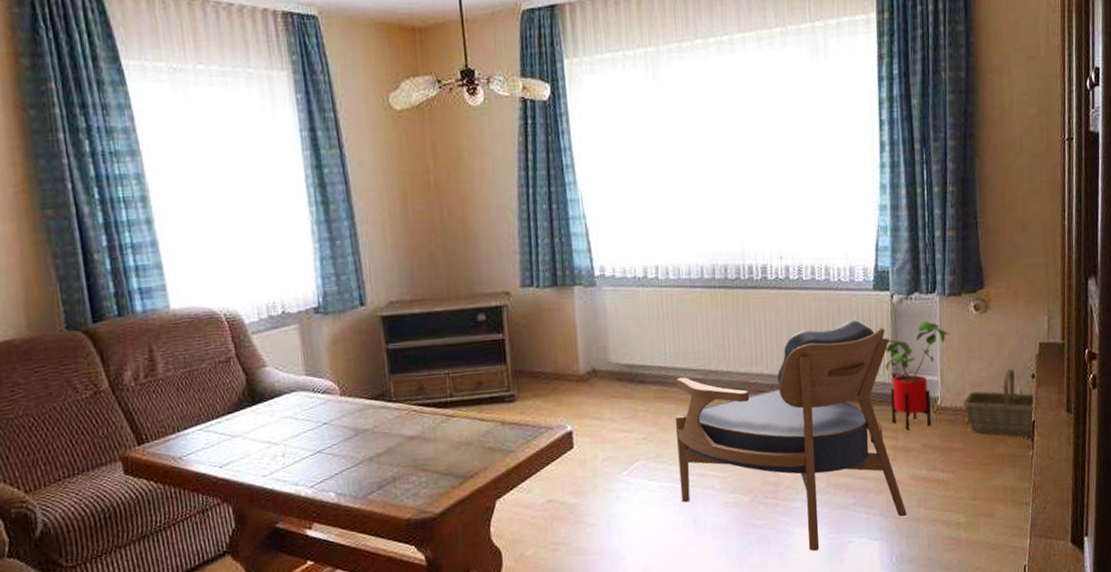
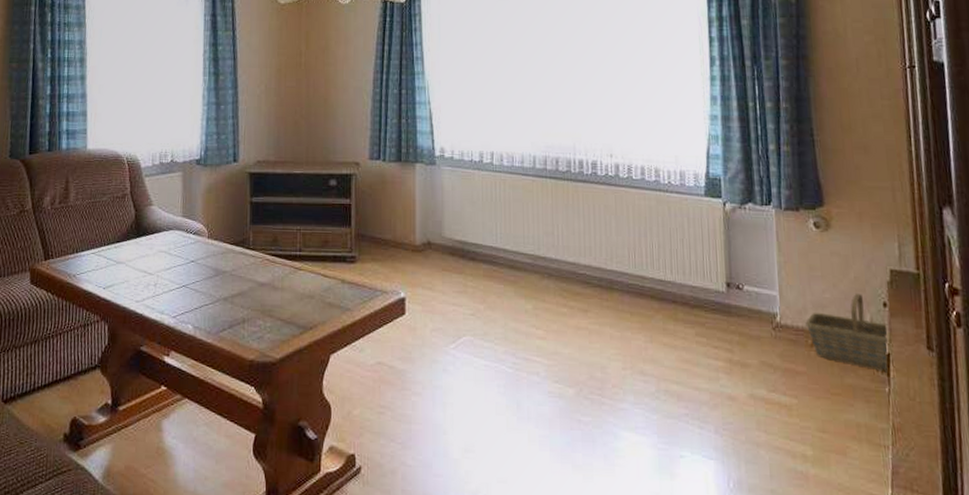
armchair: present [675,320,907,551] -> none [503,224,745,460]
house plant: present [885,321,951,430] -> none [718,233,789,343]

